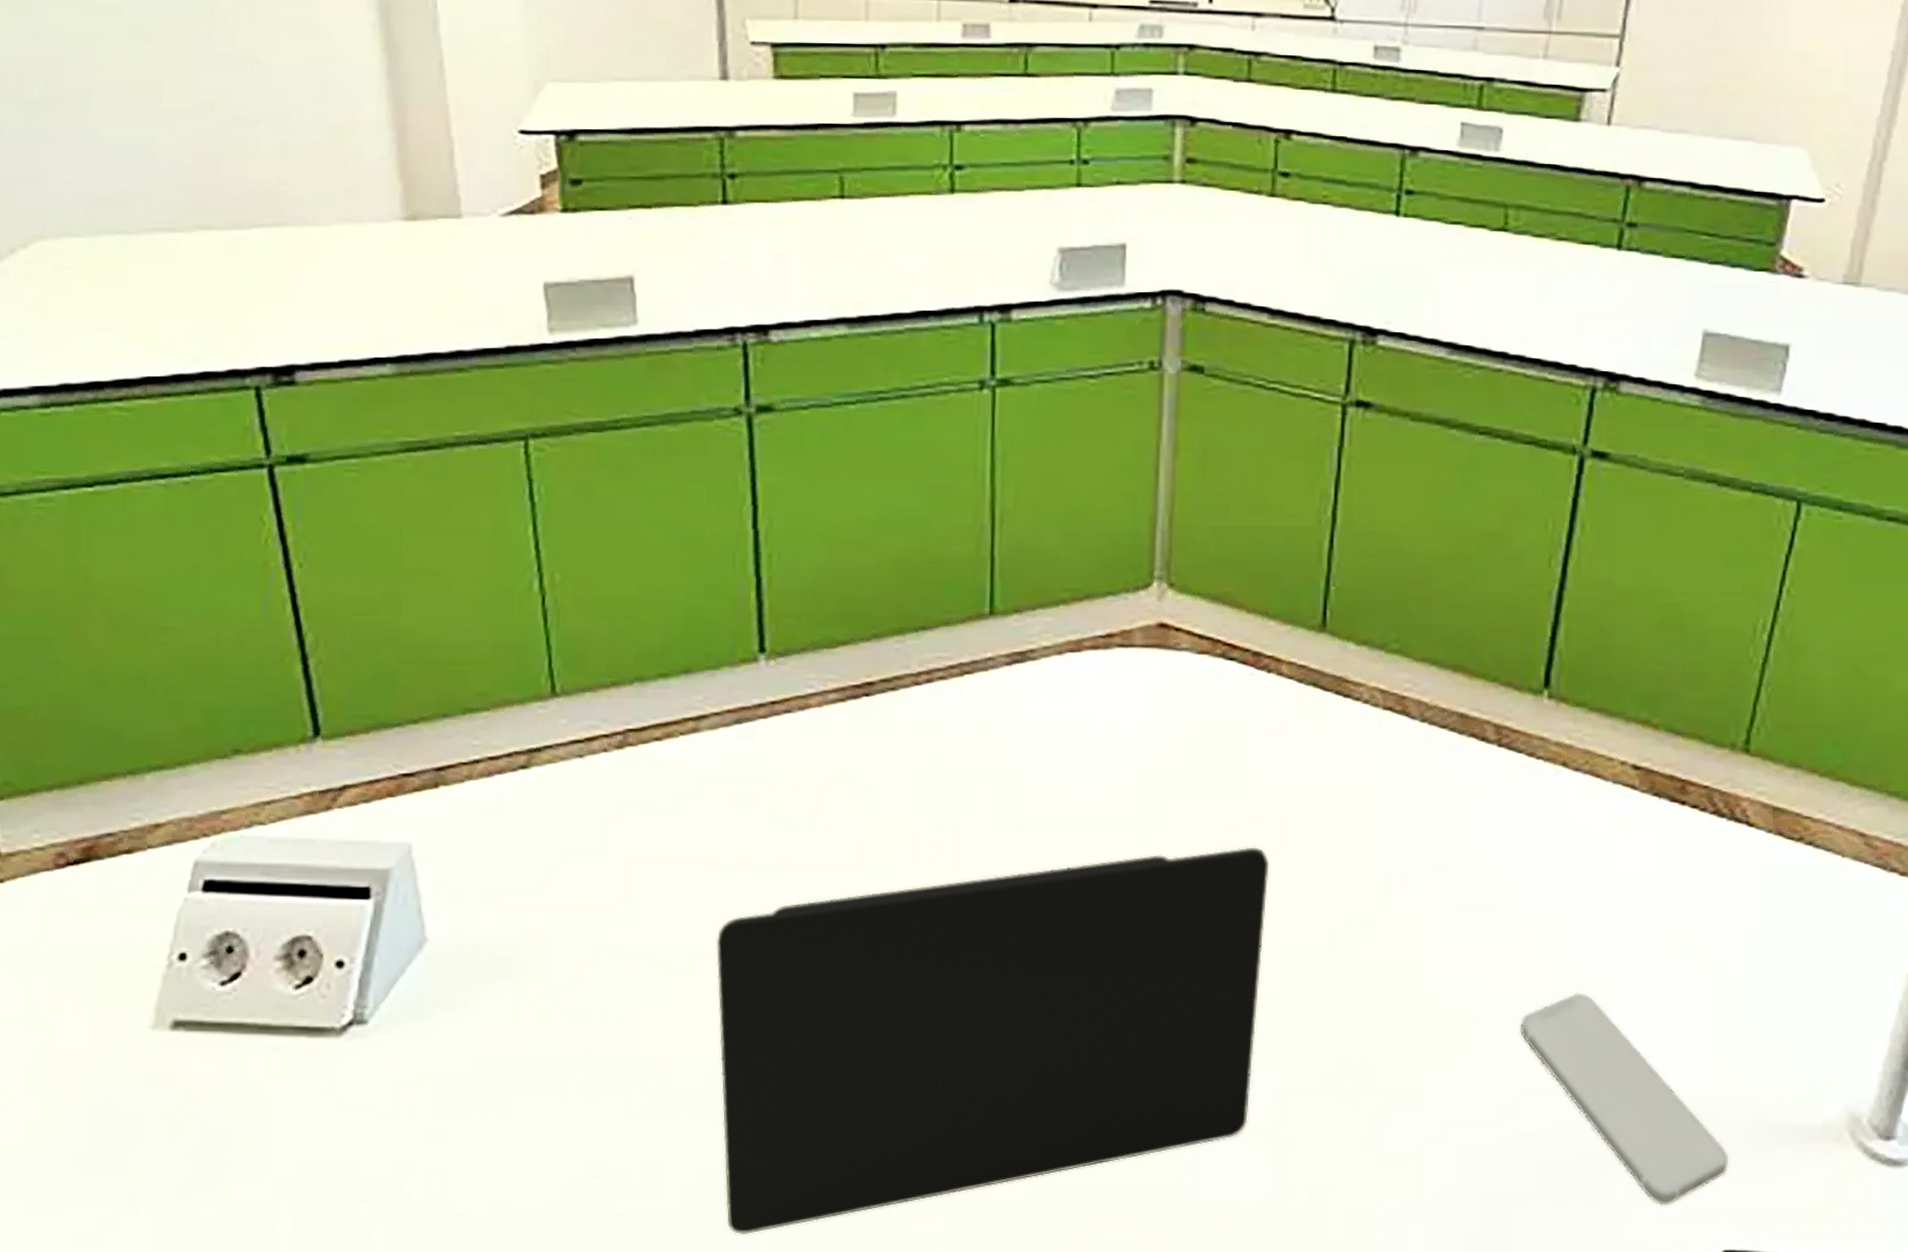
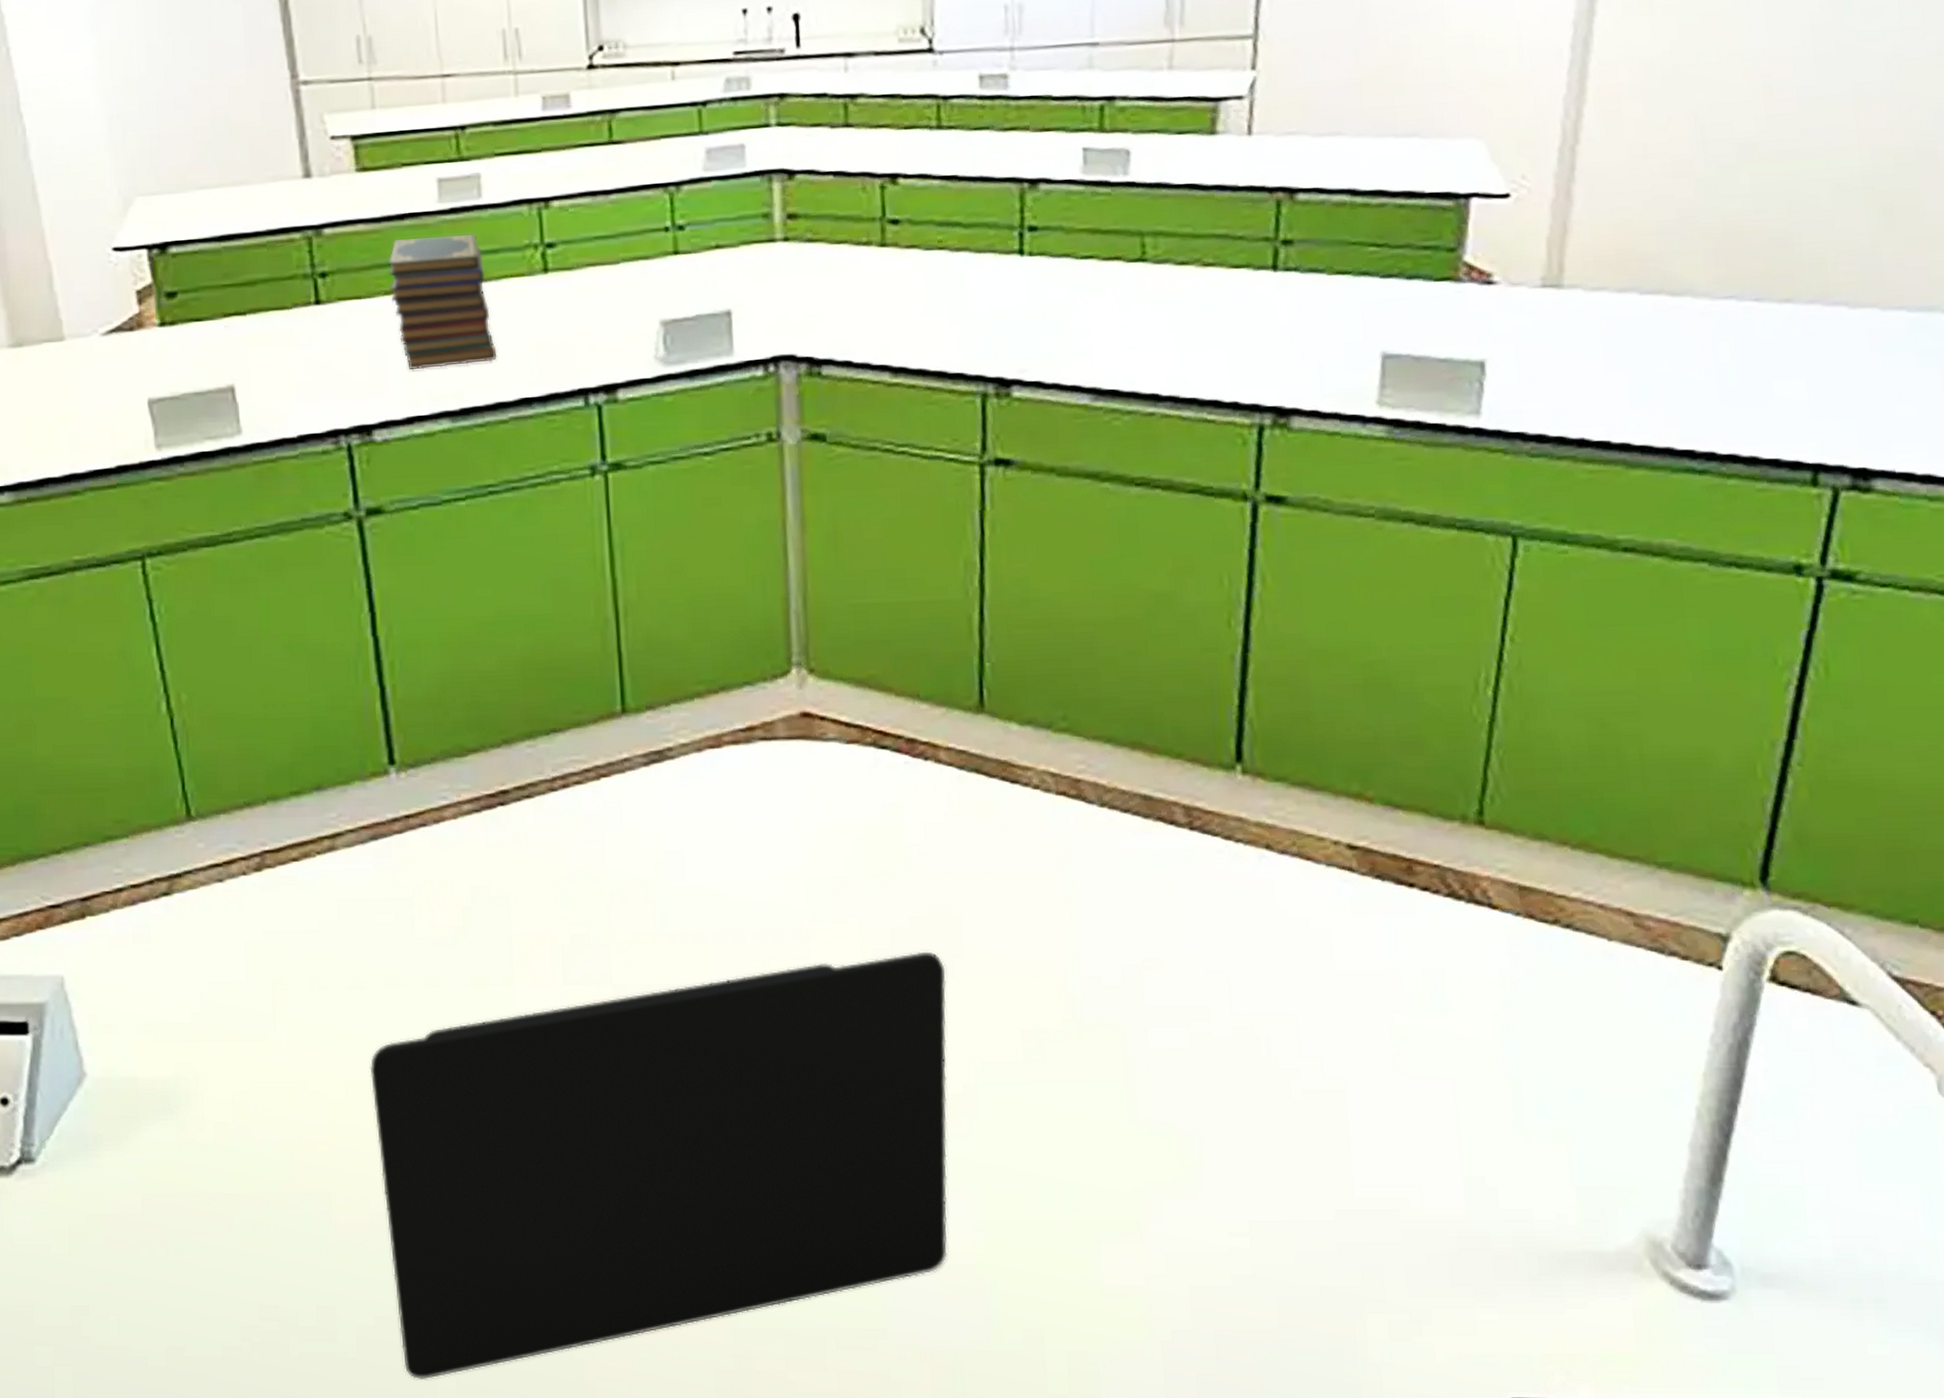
book stack: none [798,148,898,276] -> present [388,233,497,371]
smartphone: present [1519,992,1729,1206] -> none [1244,1103,1508,1347]

